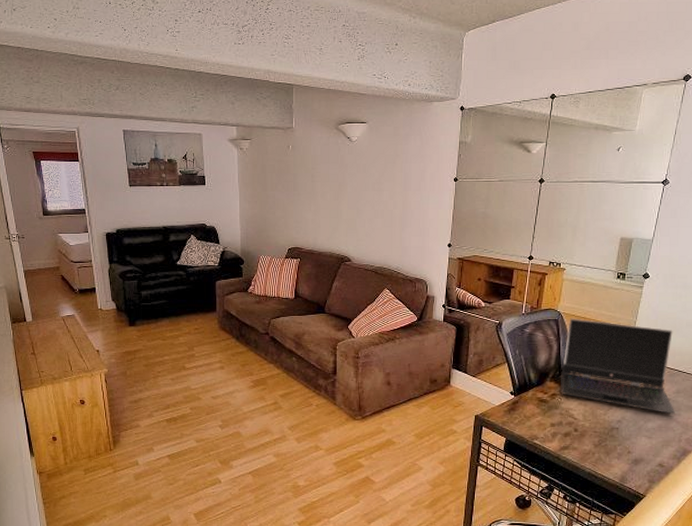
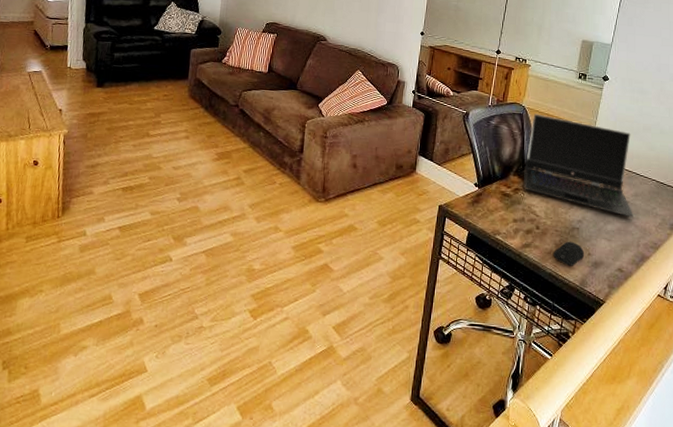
computer mouse: none [591,441,625,465] -> present [552,241,585,266]

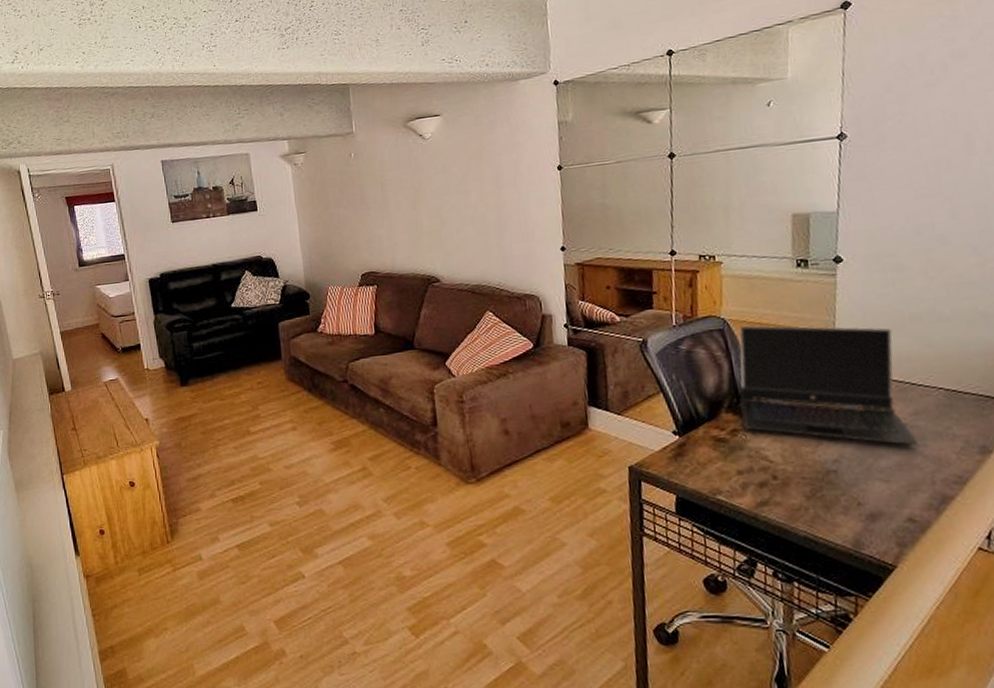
computer mouse: present [552,241,585,266] -> none [803,490,853,524]

